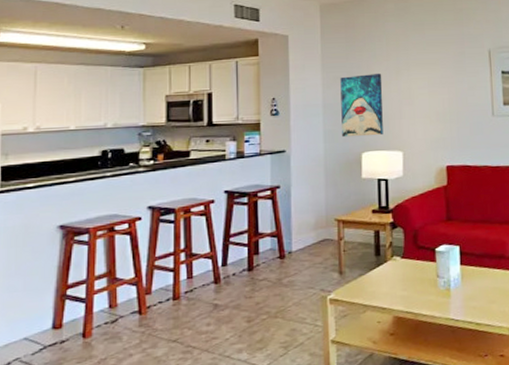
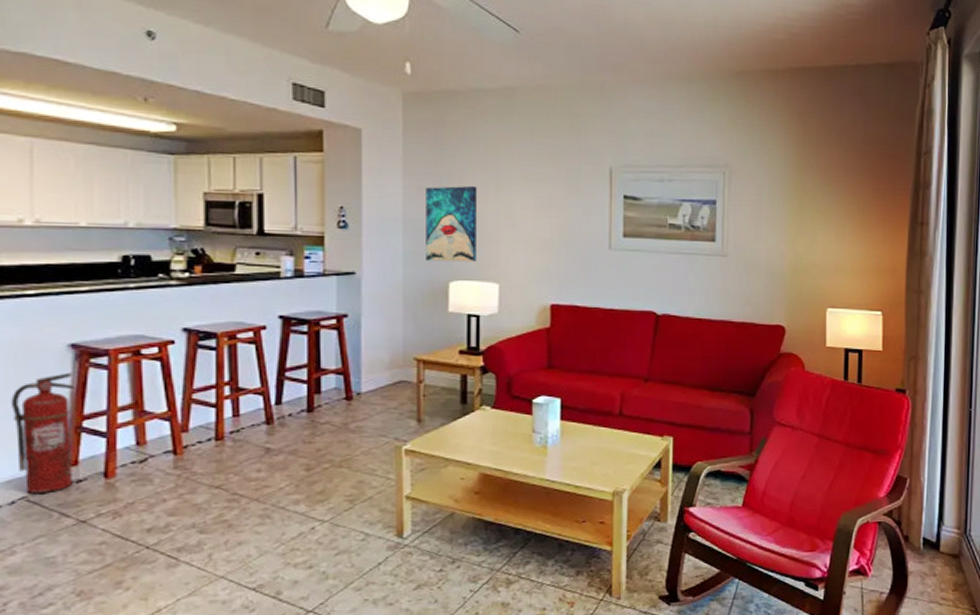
fire extinguisher: none [11,249,61,355] -> present [11,372,74,493]

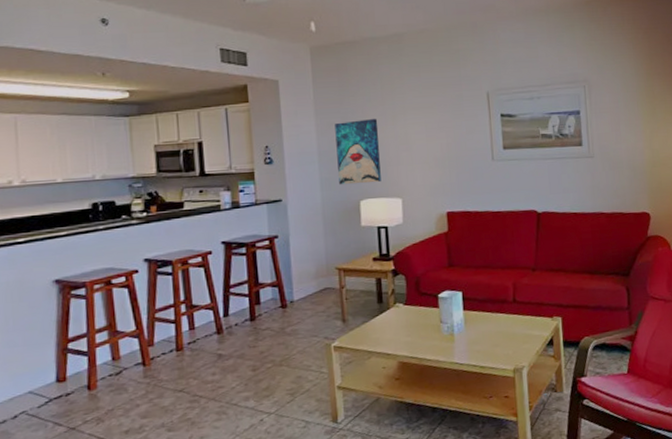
fire extinguisher: present [11,372,74,493] -> none [10,303,63,408]

